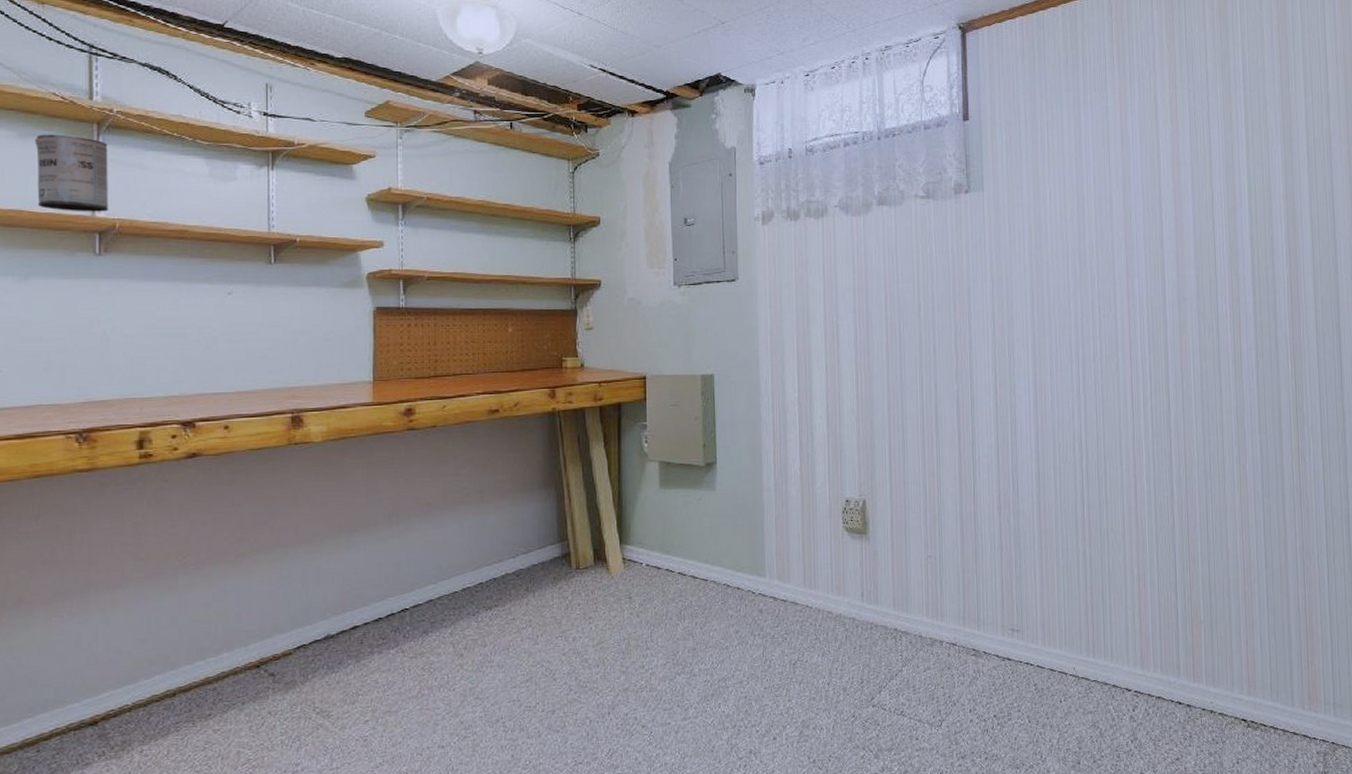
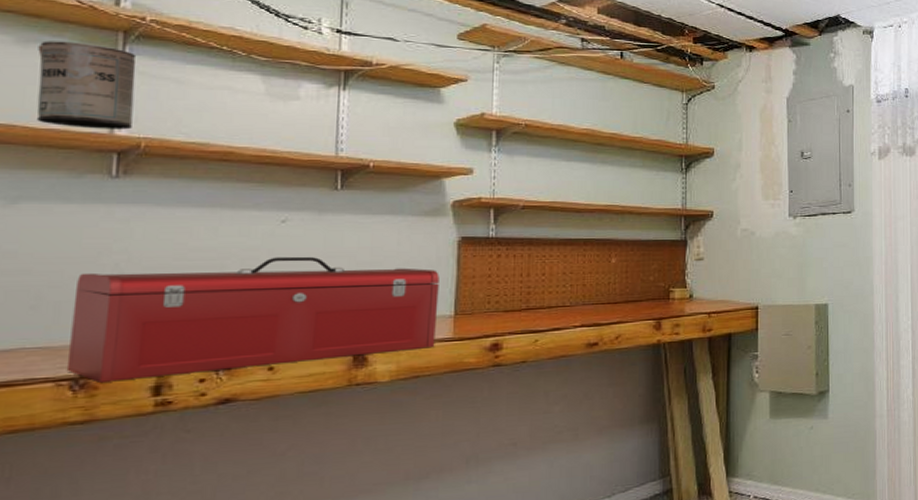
toolbox: none [73,325,359,436] -> present [66,256,440,383]

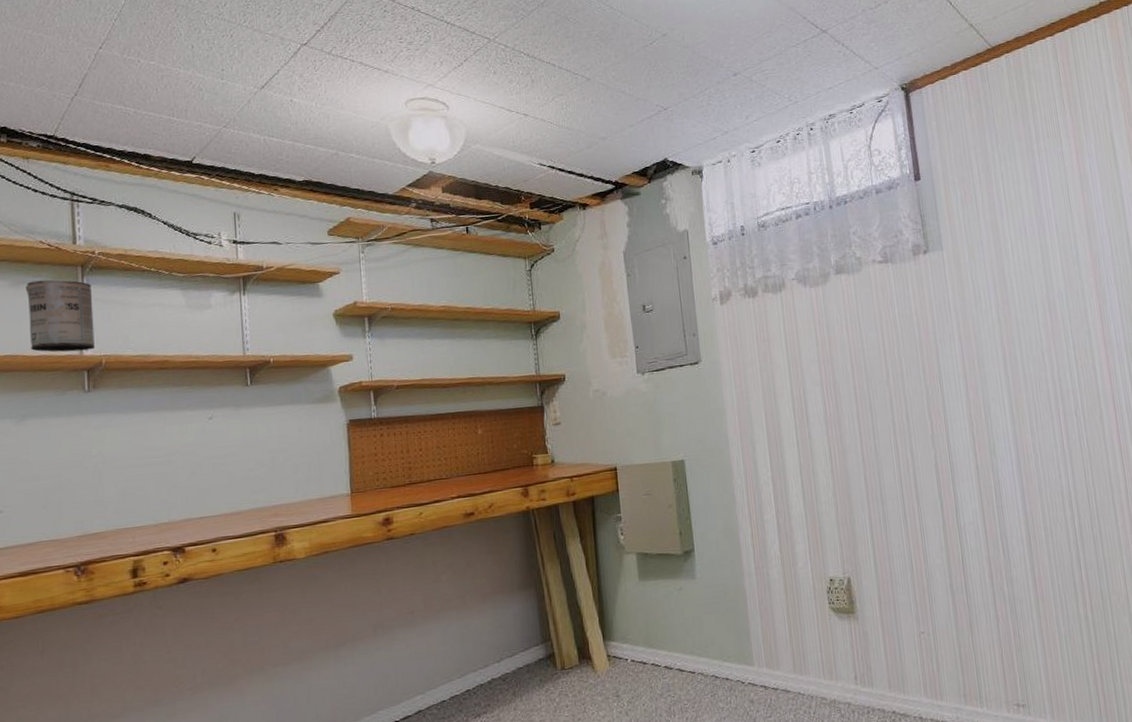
toolbox: present [66,256,440,383] -> none [70,448,338,568]

